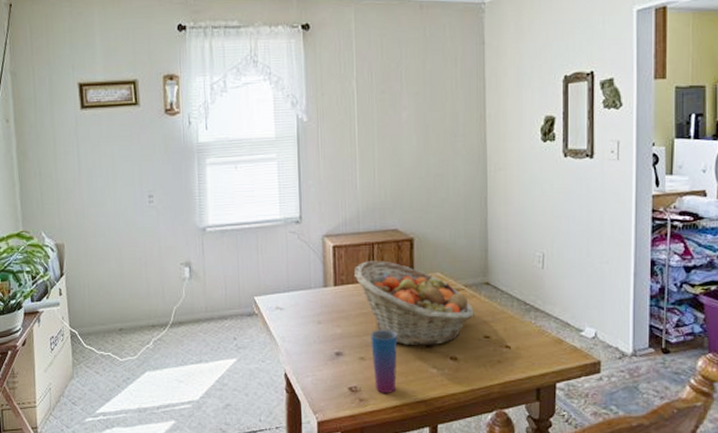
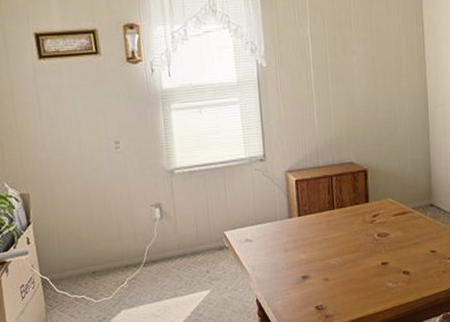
fruit basket: present [355,261,474,346] -> none [316,191,422,265]
cup: present [371,330,397,393] -> none [333,252,357,309]

